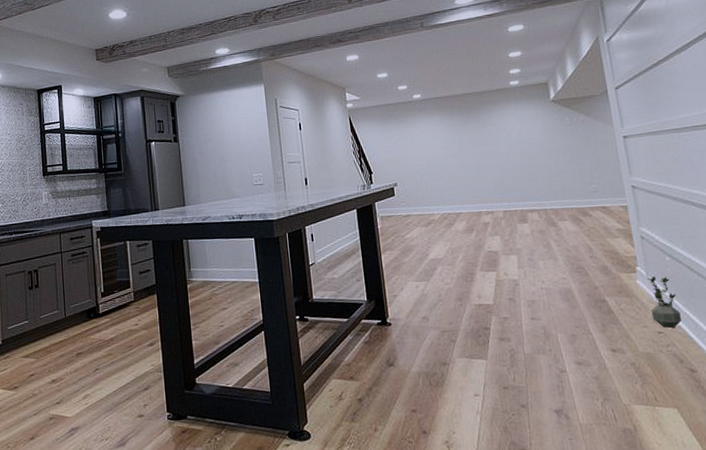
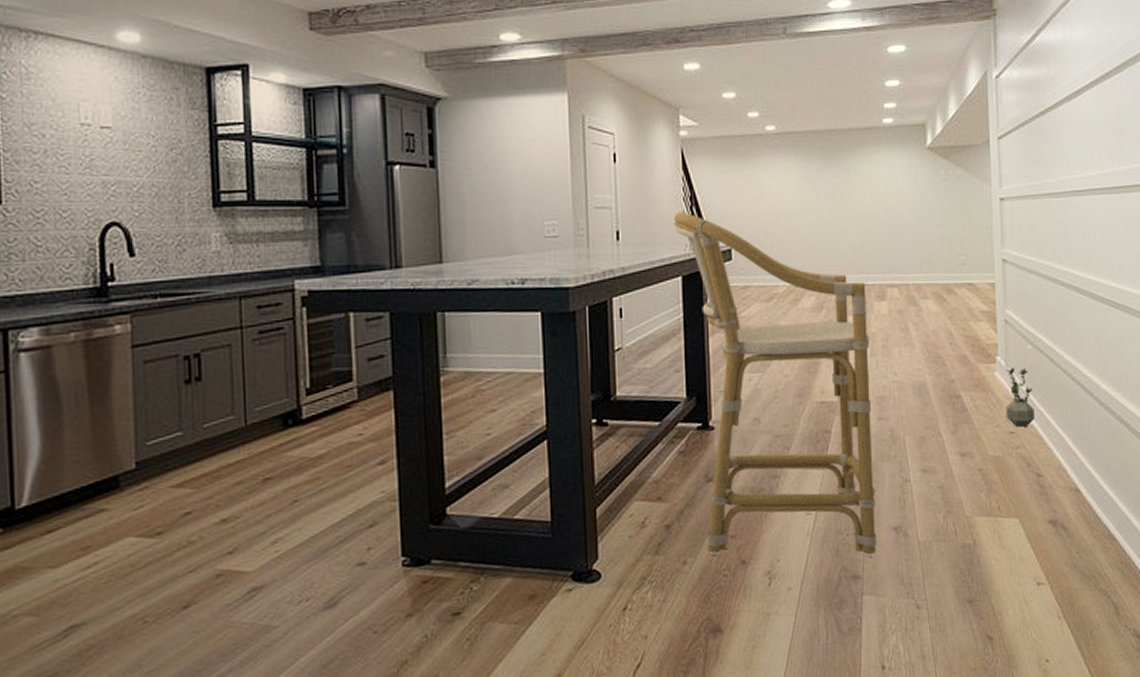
bar stool: none [347,161,541,434] -> present [674,211,877,557]

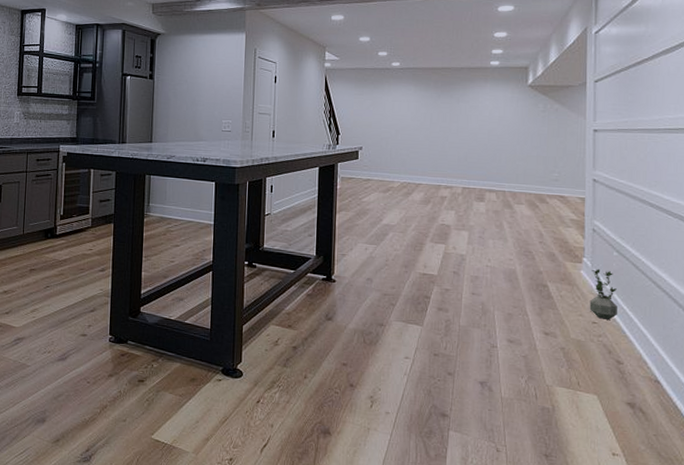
bar stool: present [674,211,877,557] -> none [316,120,468,401]

